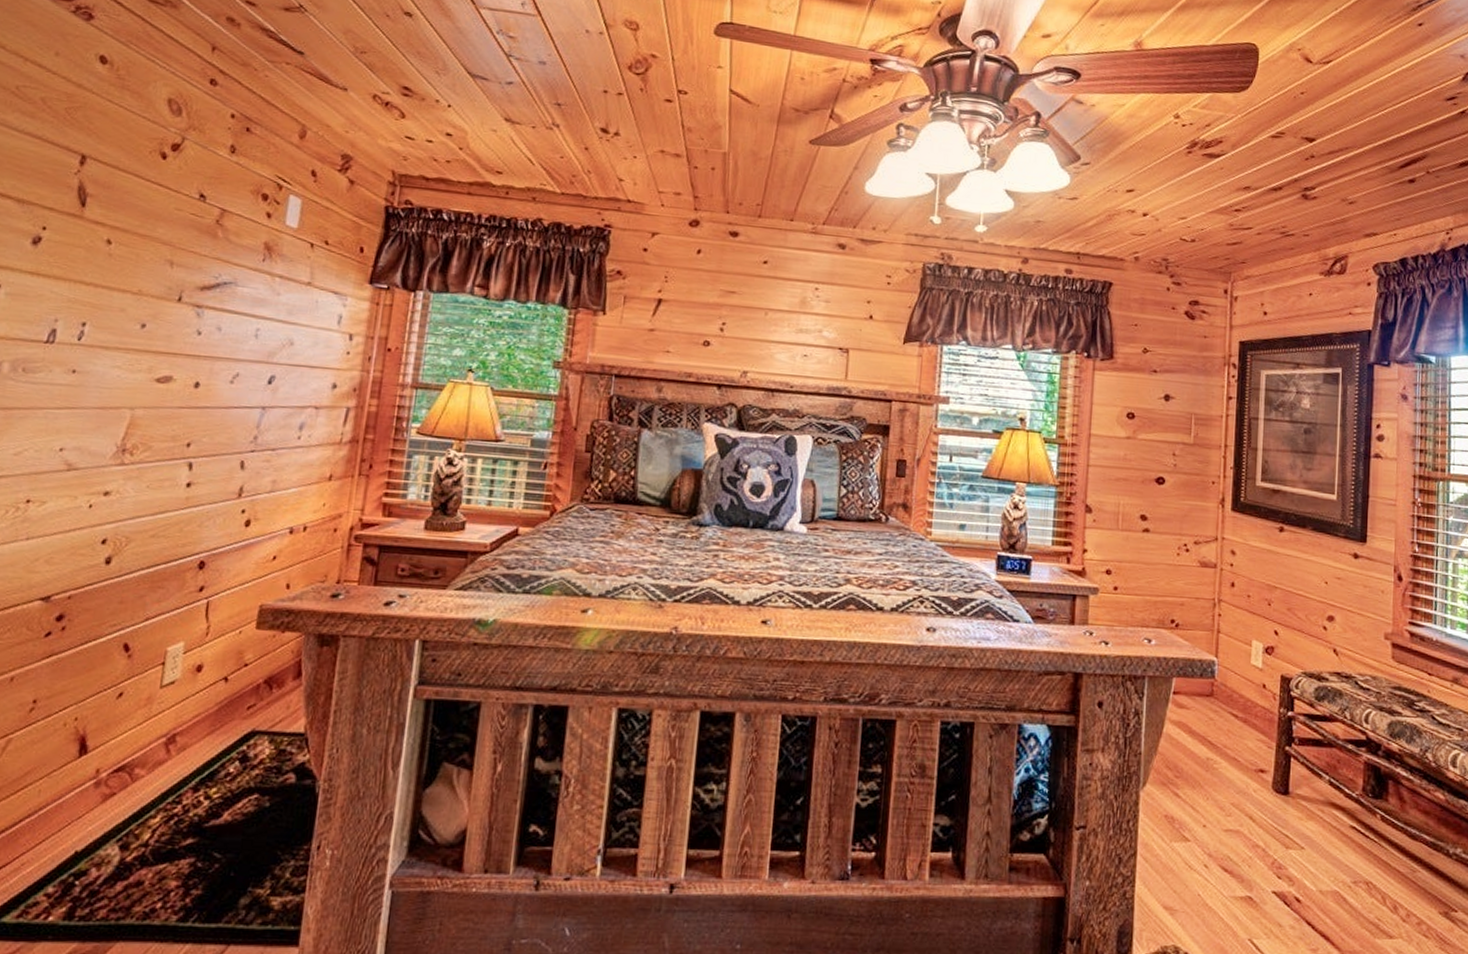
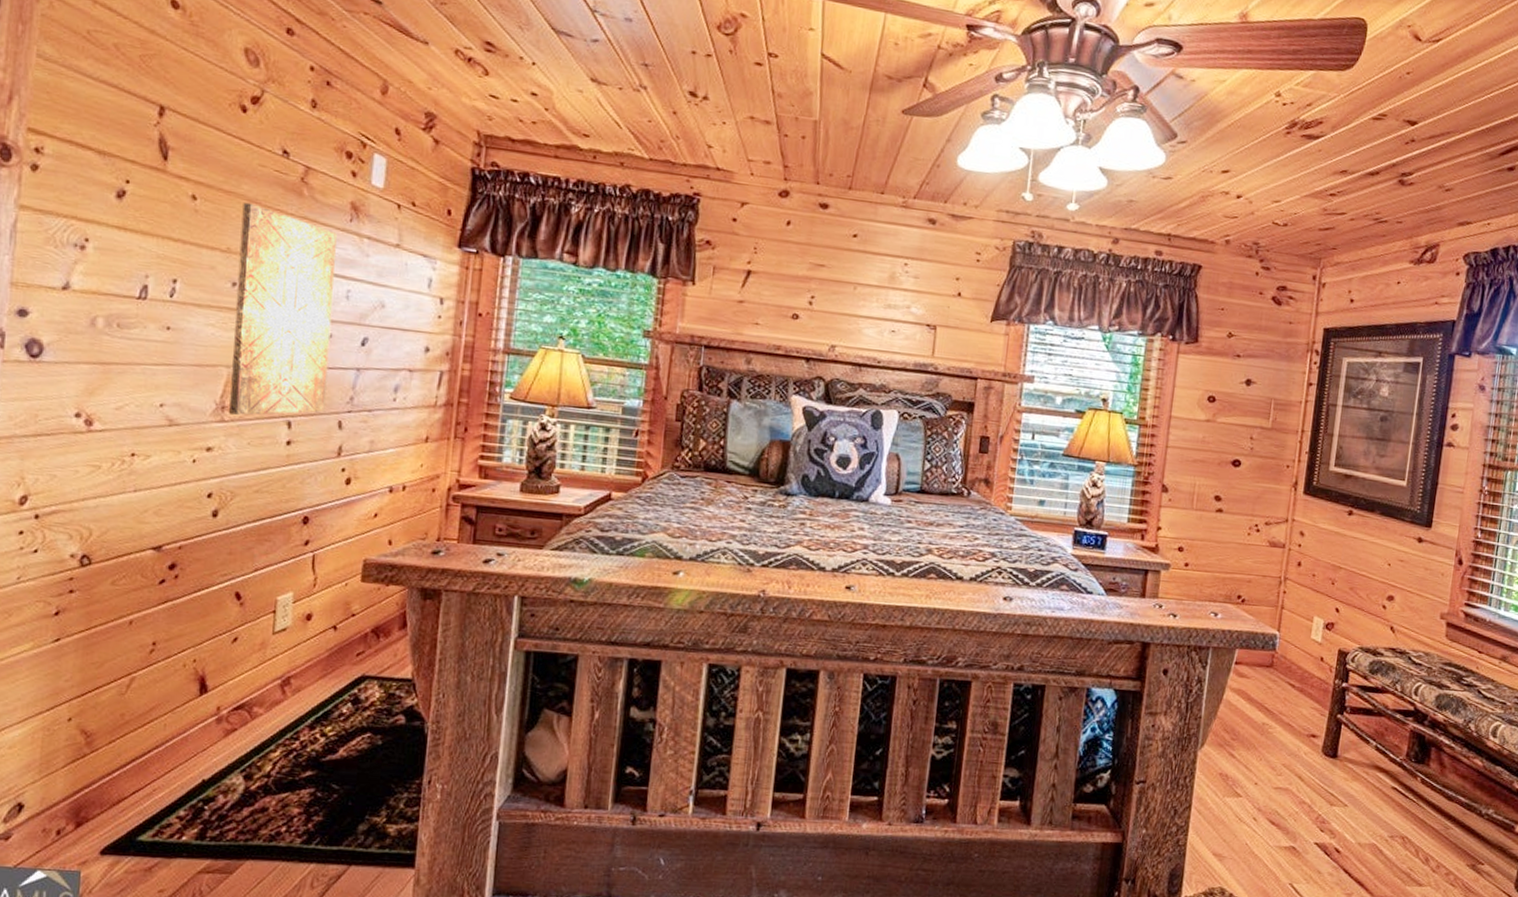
wall art: none [130,245,249,458] -> present [229,202,337,415]

